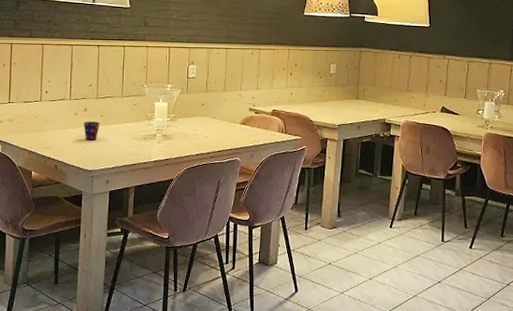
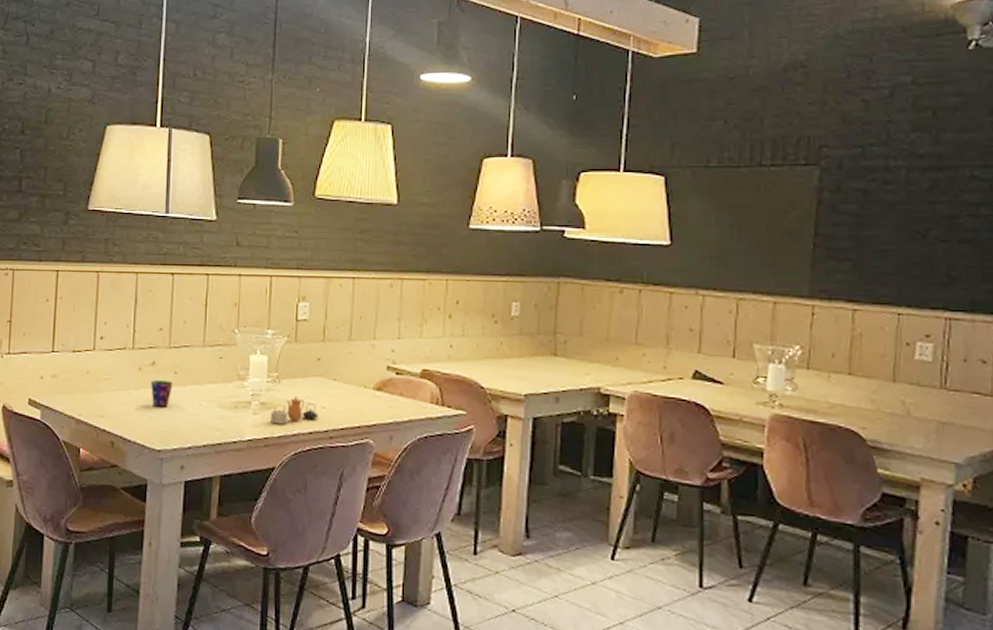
teapot: none [169,129,203,150] -> present [269,395,318,425]

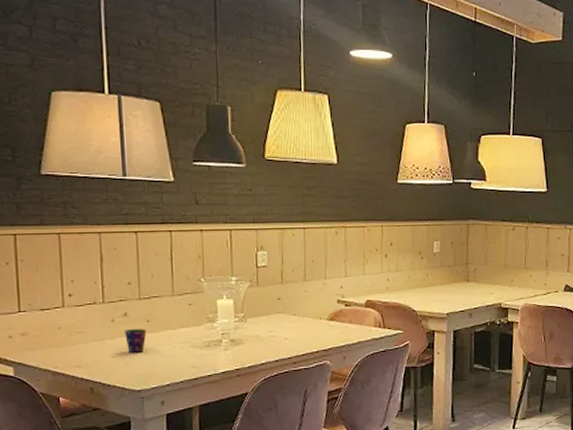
teapot: present [269,395,318,425] -> none [239,331,282,357]

